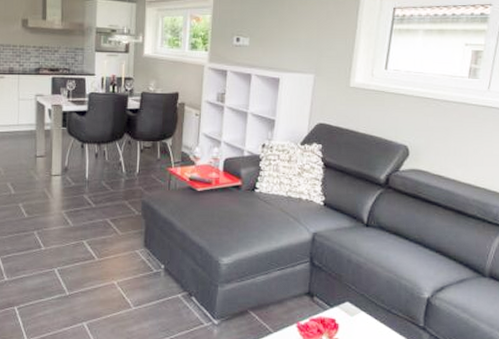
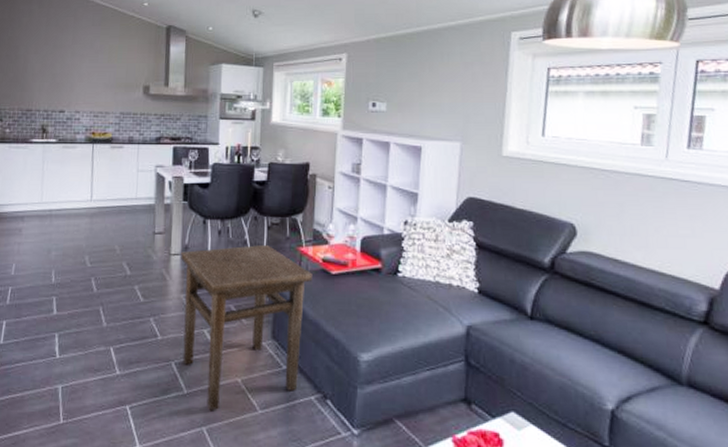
side table: none [61,165,180,309] -> present [181,244,313,411]

